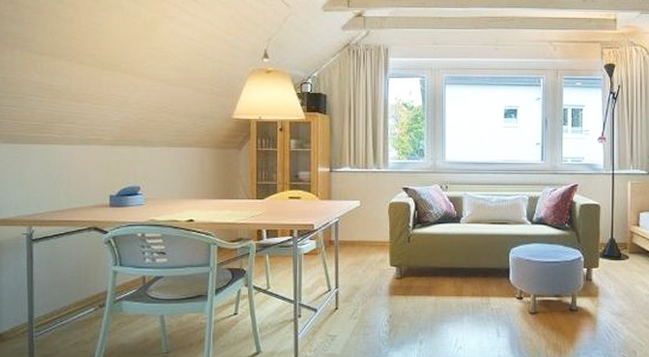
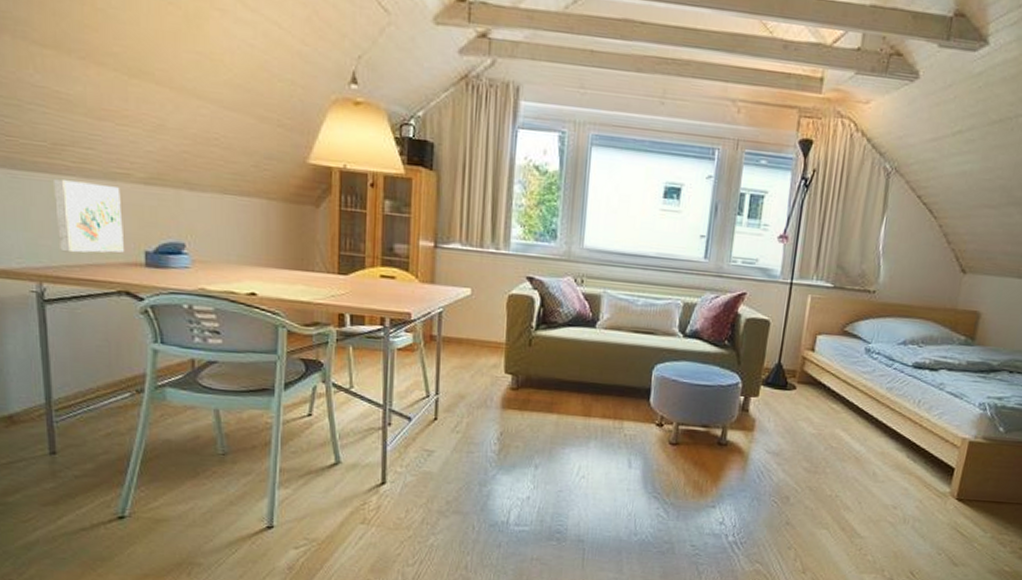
wall art: none [44,148,94,201] -> present [54,179,124,253]

